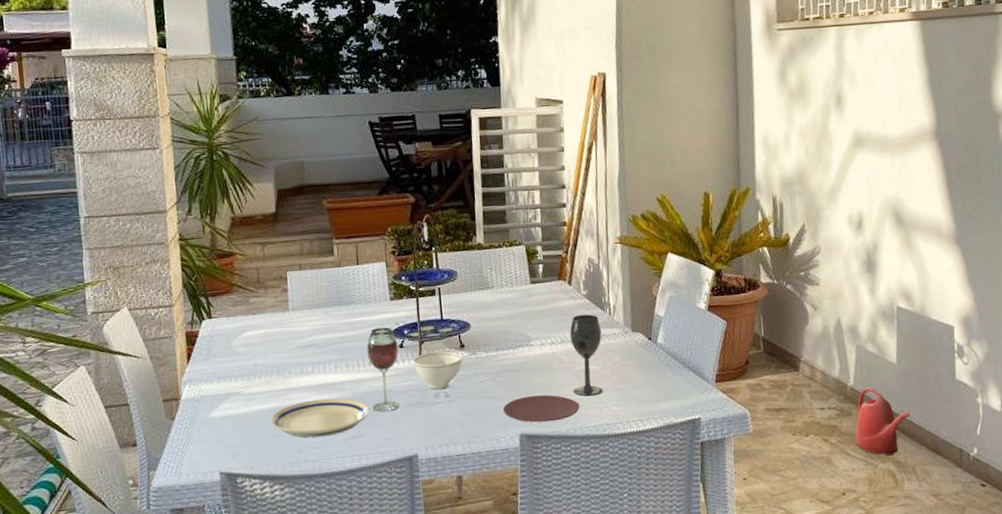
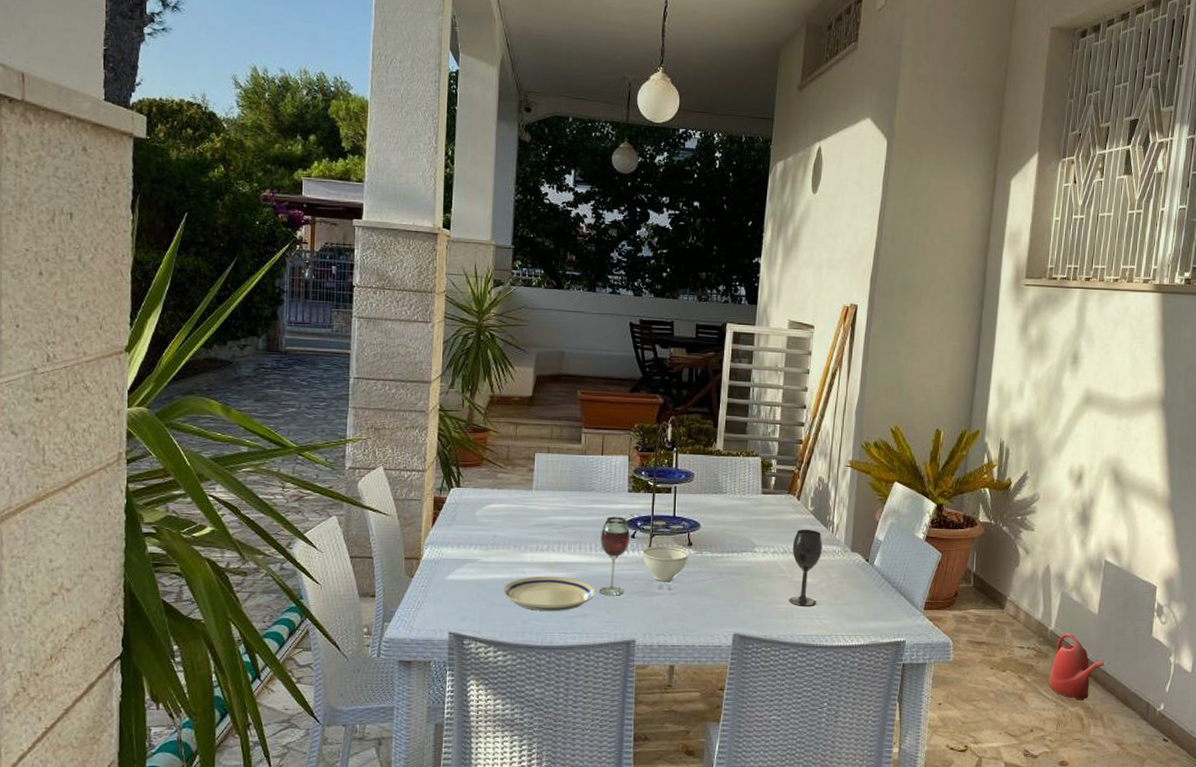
plate: present [502,395,580,423] -> none [720,600,793,626]

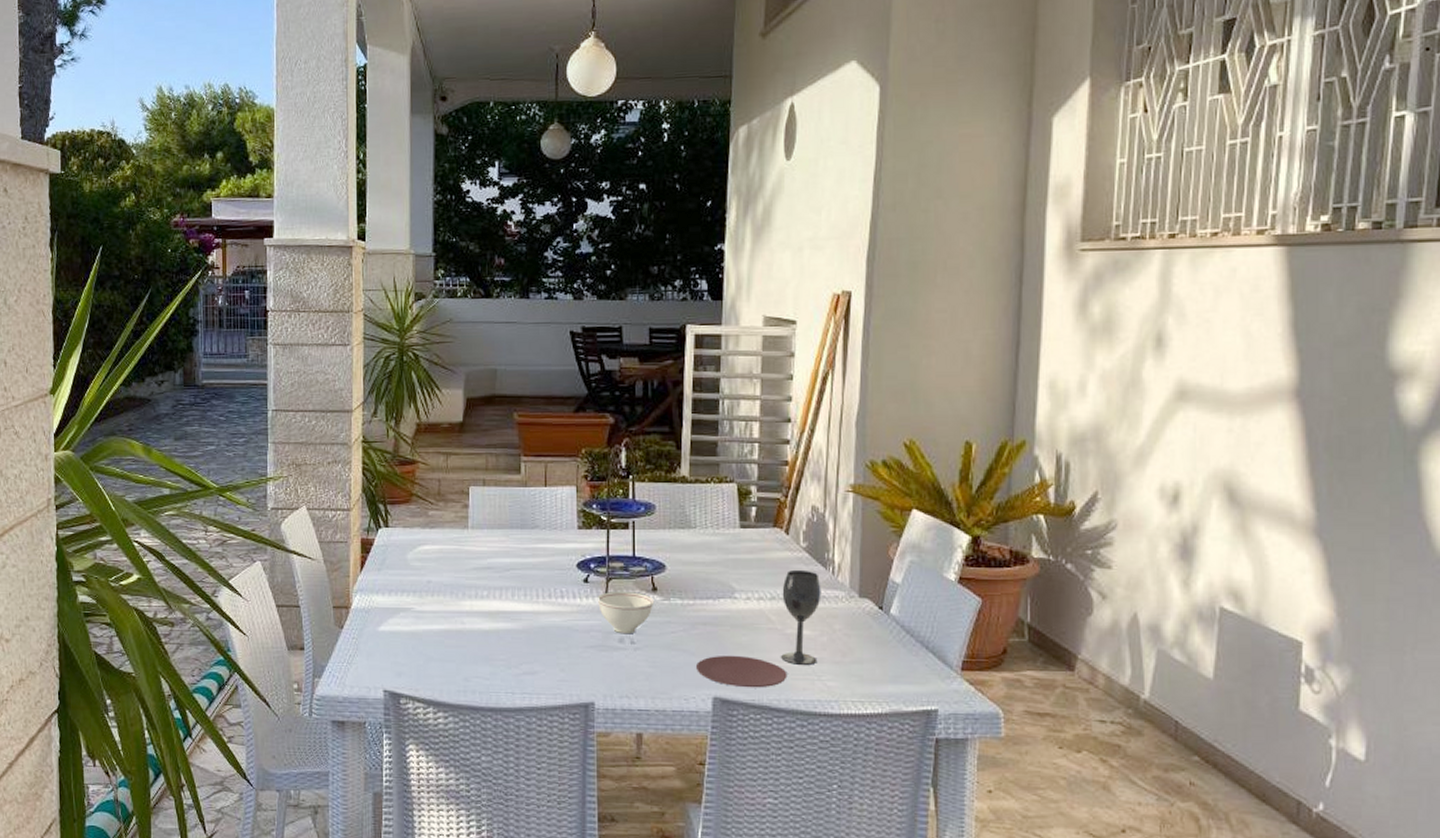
plate: present [503,576,595,612] -> none [440,627,545,668]
wineglass: present [599,516,630,596] -> none [548,558,582,650]
plate: none [720,600,793,626] -> present [695,656,788,688]
watering can: present [1048,633,1105,700] -> none [1145,704,1228,794]

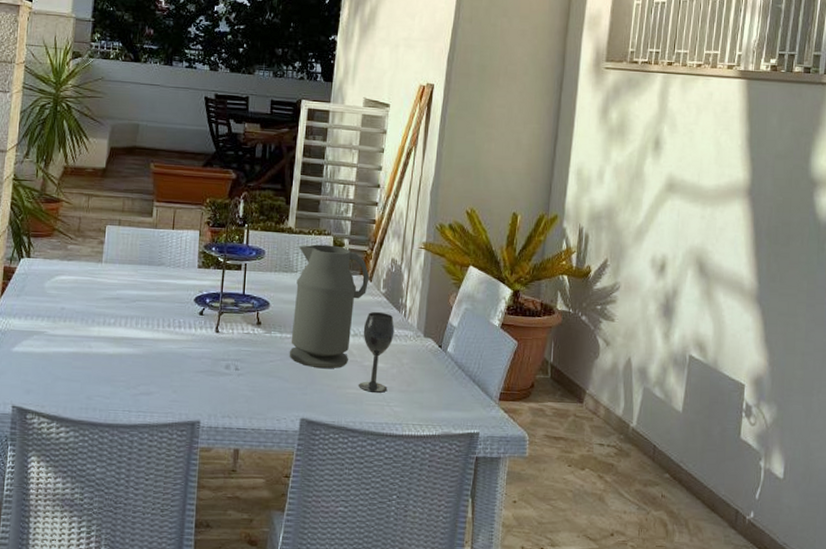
bowl: present [597,592,655,634] -> none [209,324,258,362]
water jug: none [693,494,786,639] -> present [289,244,370,369]
plate: present [695,656,788,688] -> none [288,383,363,412]

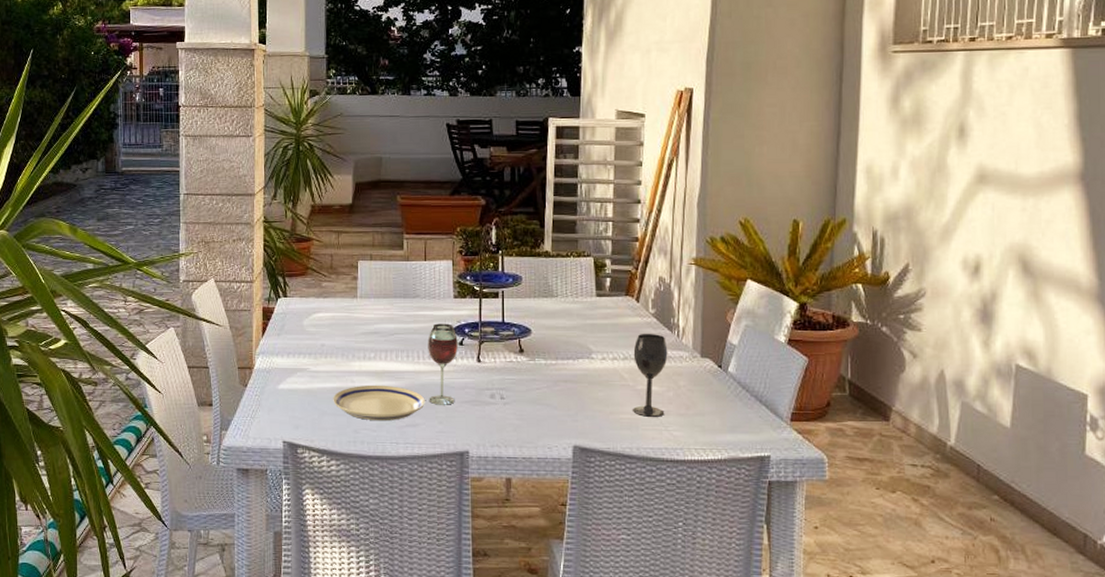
plate: none [68,351,161,389] -> present [333,385,425,421]
wineglass: none [165,292,198,374] -> present [428,323,458,405]
water jug: present [289,244,370,369] -> none [555,267,636,395]

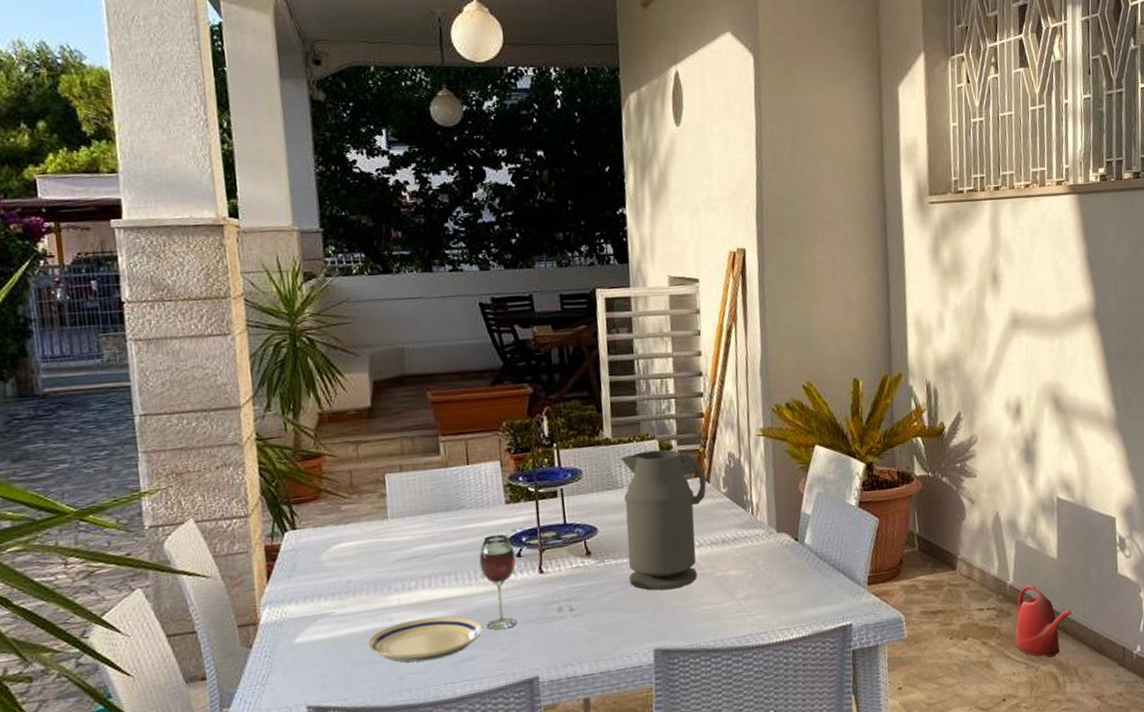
water jug: none [555,267,636,395] -> present [620,449,707,591]
wine glass: present [633,333,668,417] -> none [708,514,745,605]
watering can: none [951,449,1023,528] -> present [1015,585,1072,658]

